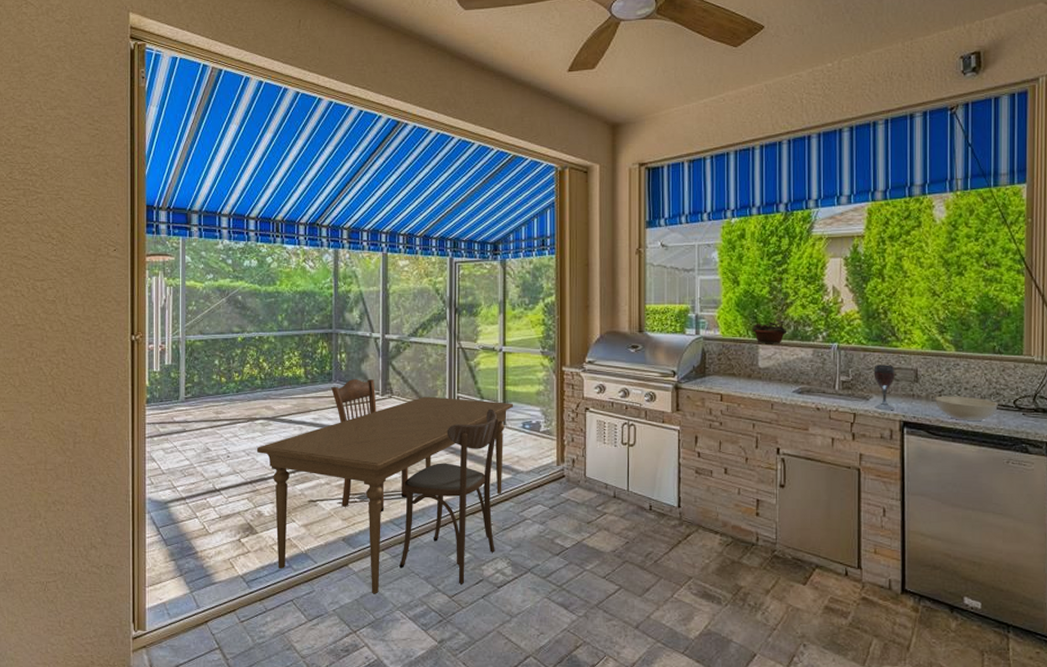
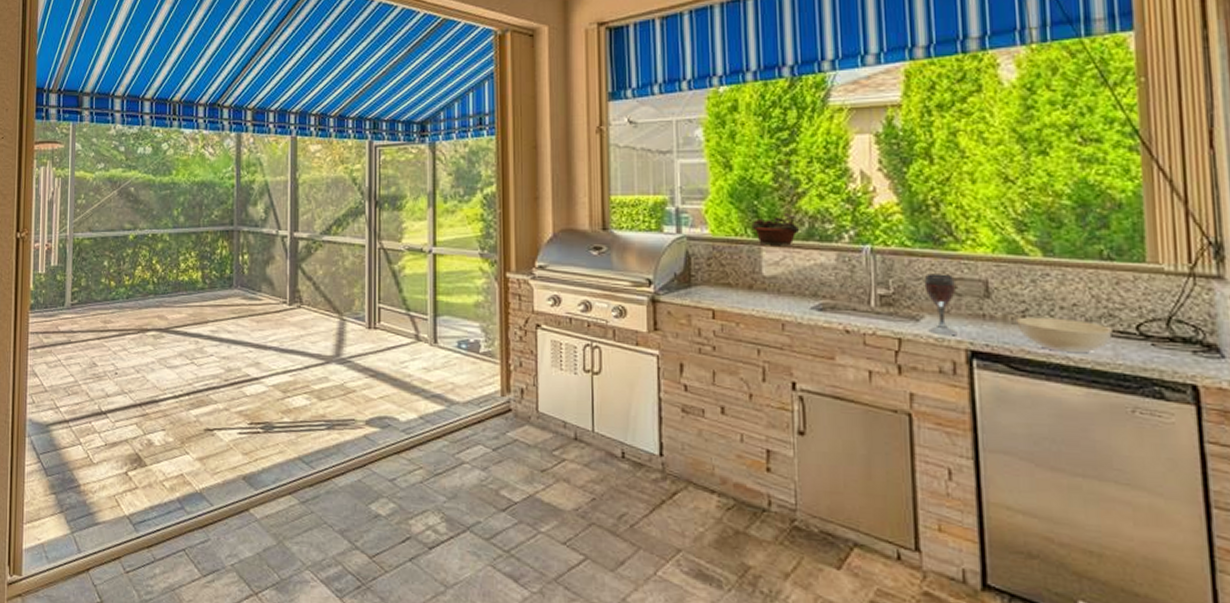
dining table: present [256,396,514,594] -> none [147,306,447,548]
dining chair: present [331,379,409,513] -> none [232,285,320,447]
dining chair: present [399,409,499,584] -> none [309,323,429,542]

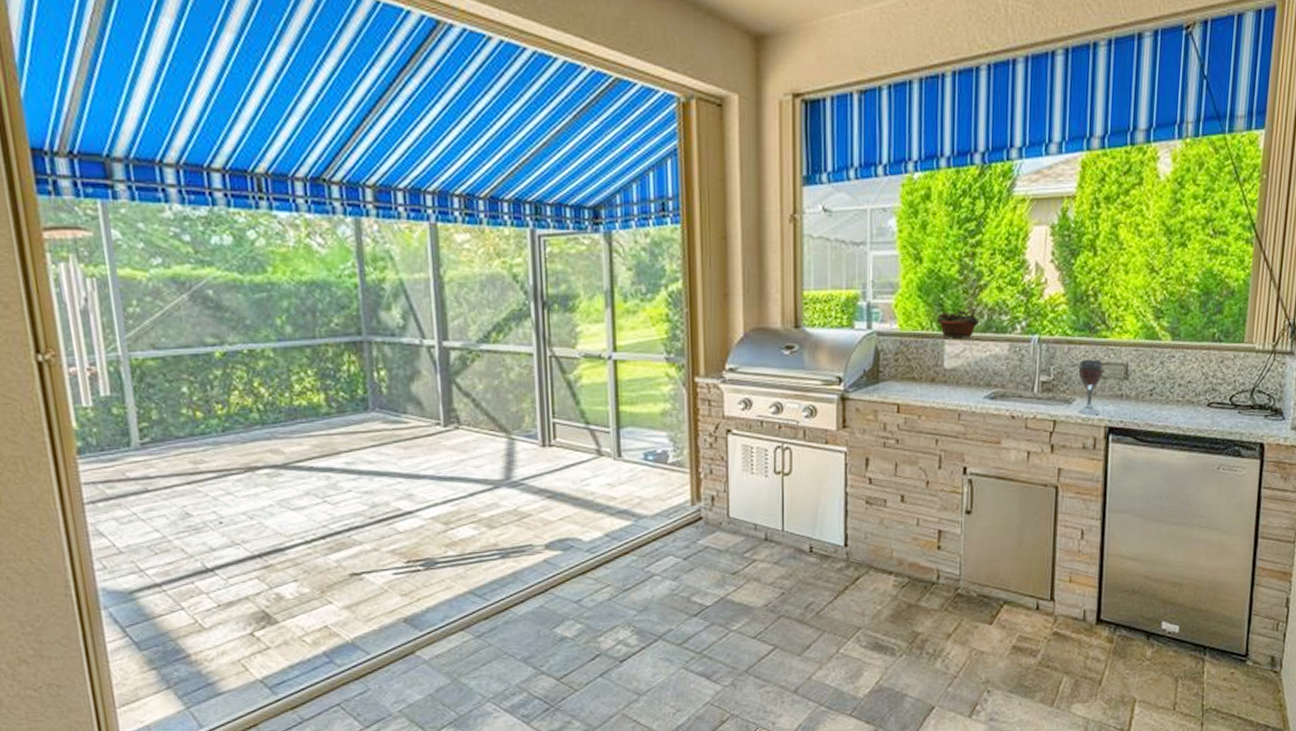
bowl: present [1017,317,1113,354] -> none [1146,394,1213,424]

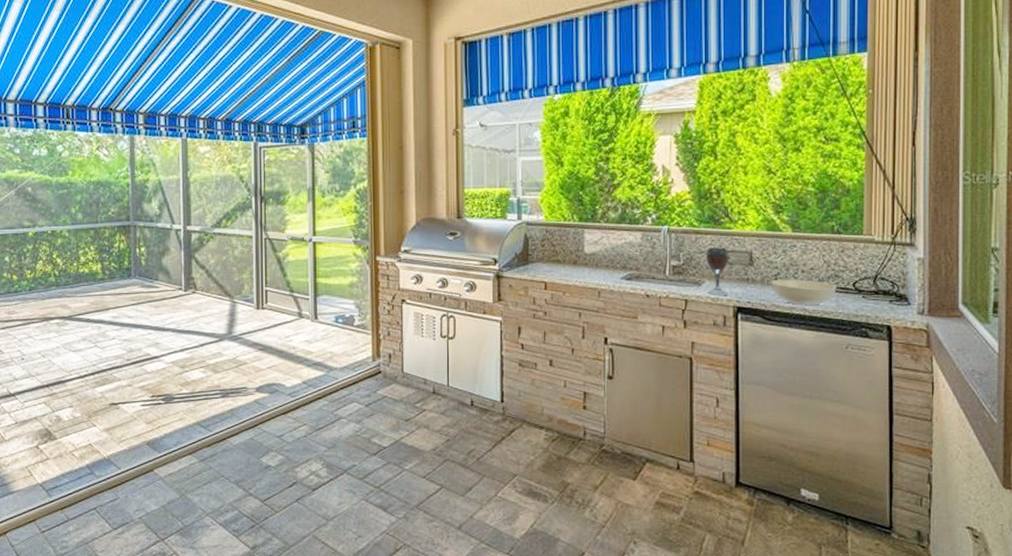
succulent planter: present [937,306,983,338] -> none [577,202,617,228]
bowl: none [1146,394,1213,424] -> present [771,279,837,306]

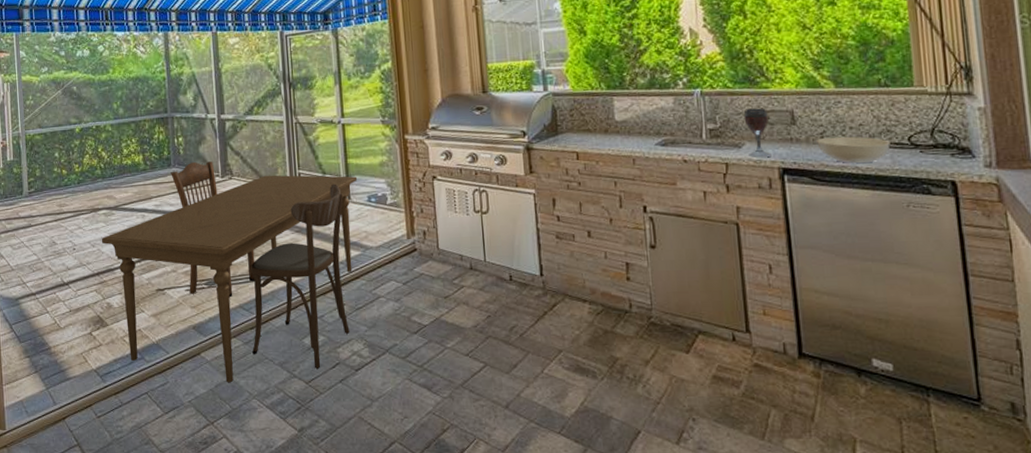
dining table: none [52,291,326,500] -> present [101,175,358,383]
dining chair: none [131,274,216,414] -> present [171,161,255,298]
dining chair: none [208,302,310,487] -> present [251,183,350,369]

